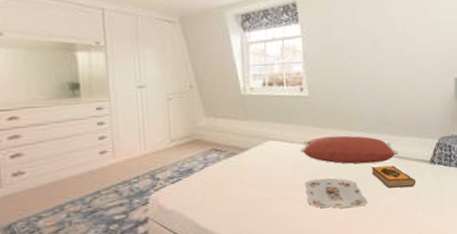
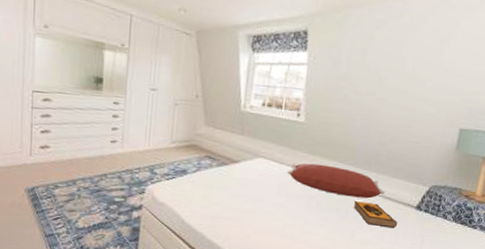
serving tray: present [305,178,368,208] -> none [286,201,345,237]

